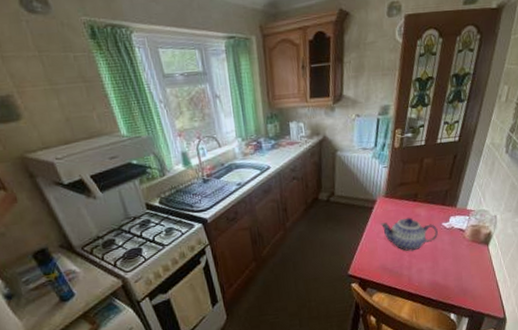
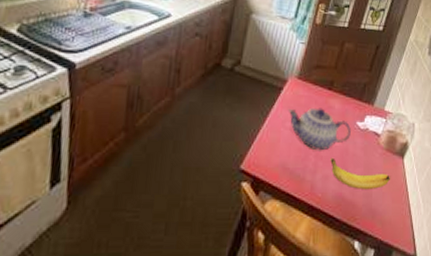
banana: none [422,254,478,276] -> present [330,157,391,191]

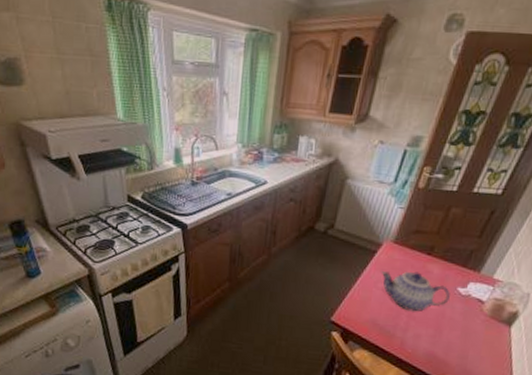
banana: present [330,157,391,191] -> none [424,319,493,353]

